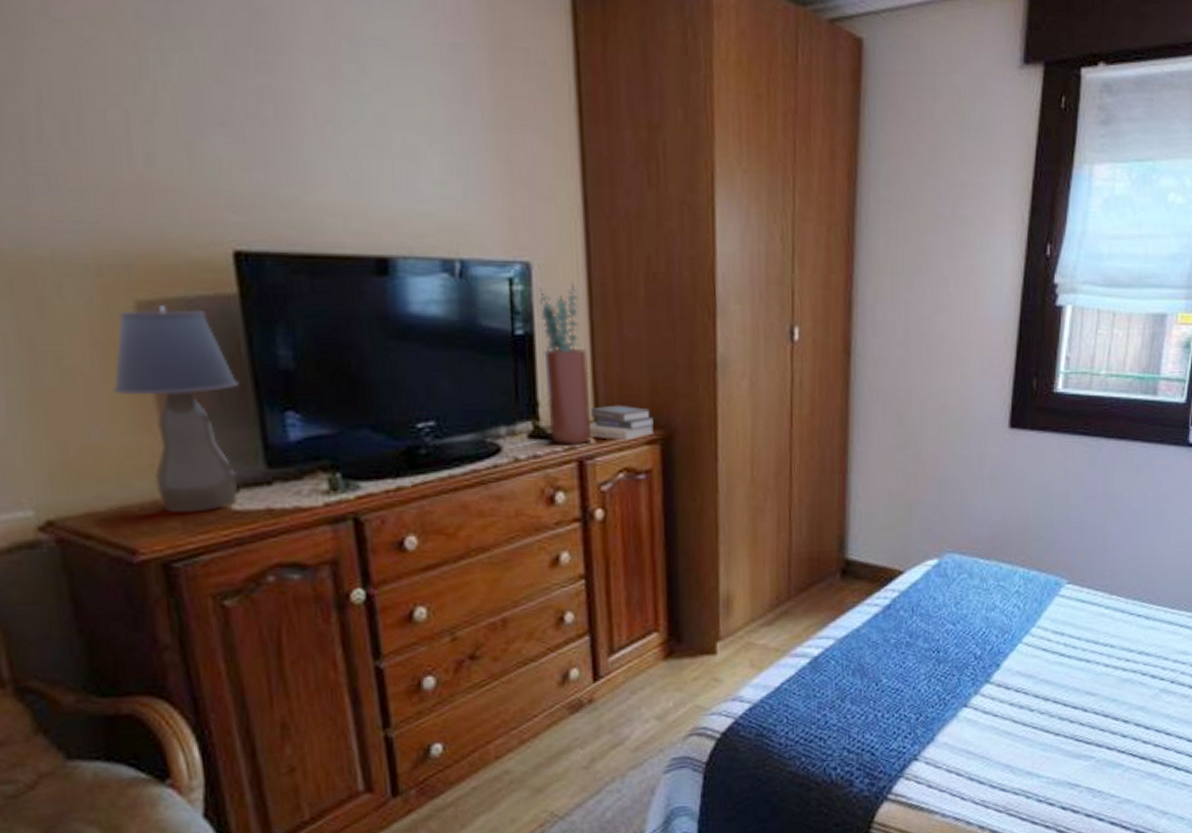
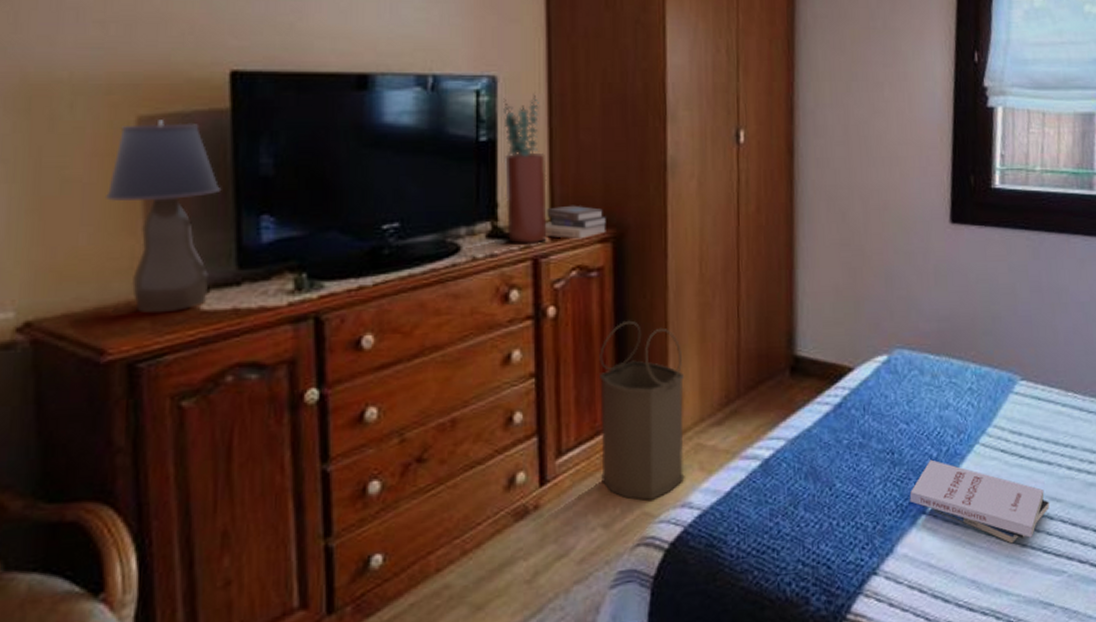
basket: none [649,523,736,695] -> present [598,320,685,500]
books: none [952,657,1084,733] -> present [909,459,1049,544]

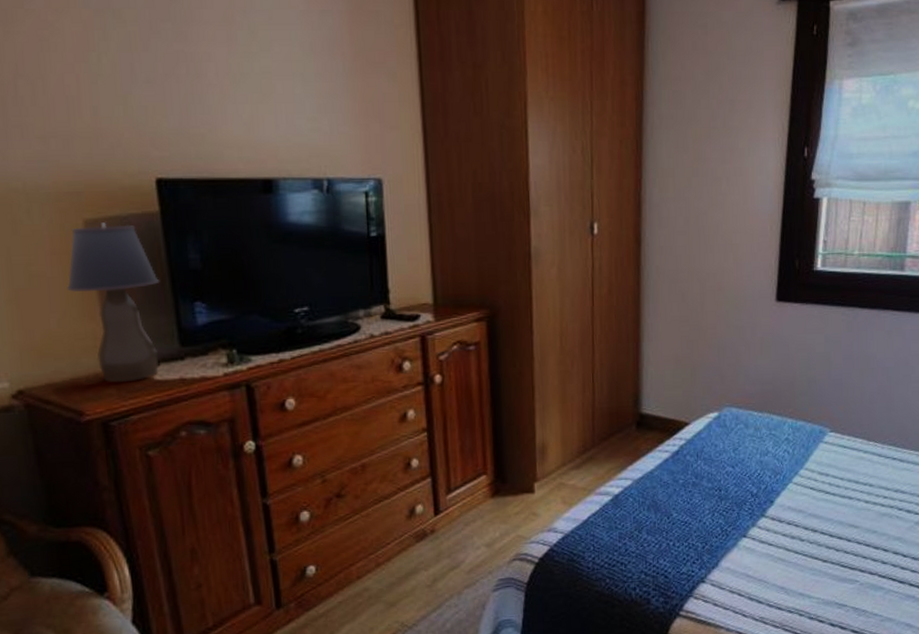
vase: present [503,94,547,244] -> none [389,194,432,324]
books: present [546,205,606,240] -> none [430,290,481,319]
basket: present [598,320,685,500] -> none [478,385,551,526]
books: present [909,459,1049,544] -> none [733,495,848,560]

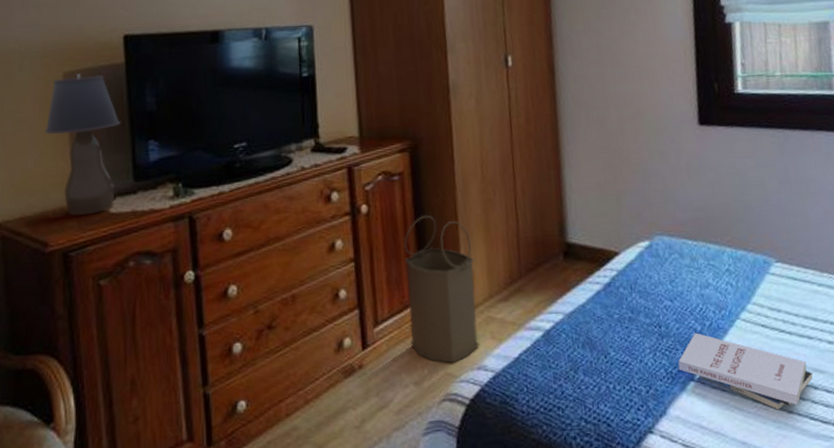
basket: none [478,385,551,526] -> present [404,215,480,363]
books: none [733,495,848,560] -> present [678,332,813,410]

